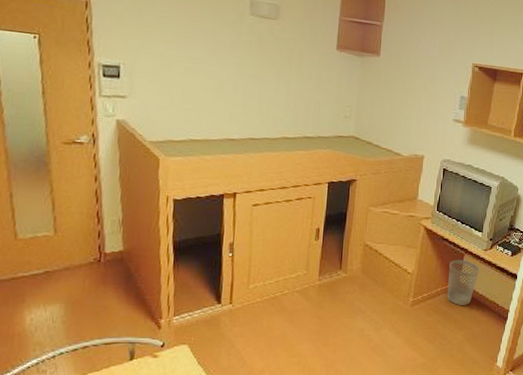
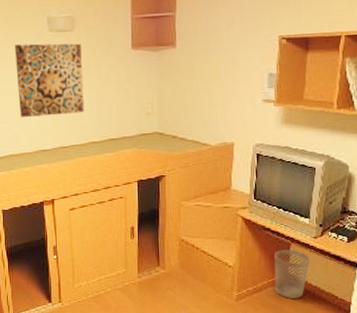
wall art: none [207,21,284,106] -> present [15,43,84,118]

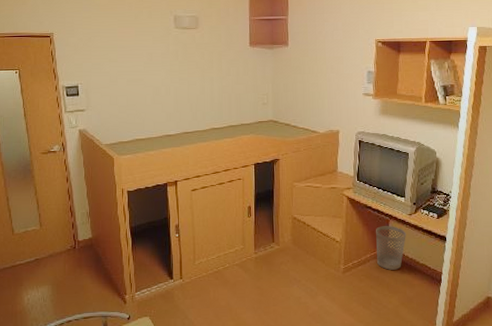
wall art: present [15,43,84,118] -> none [143,39,206,106]

